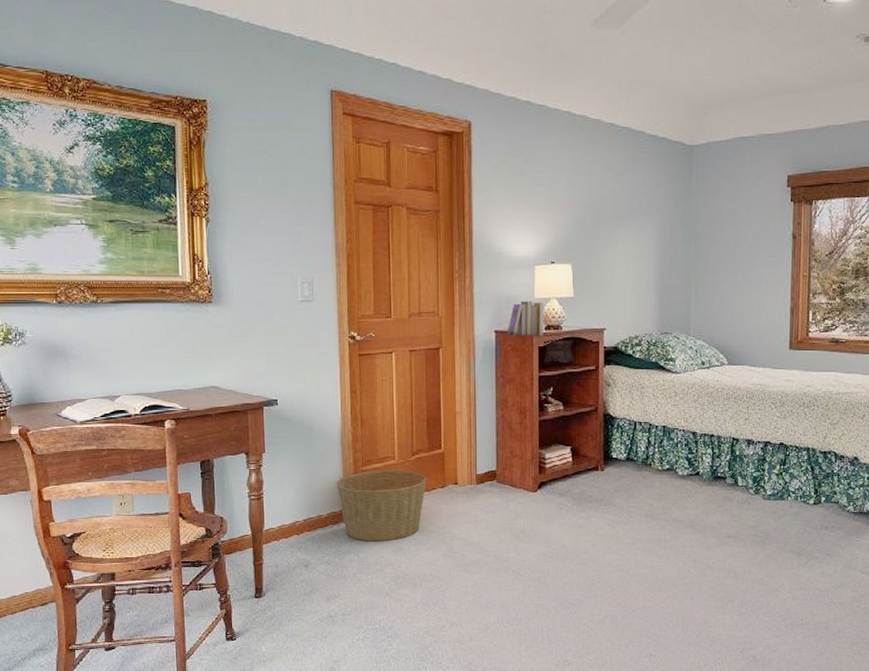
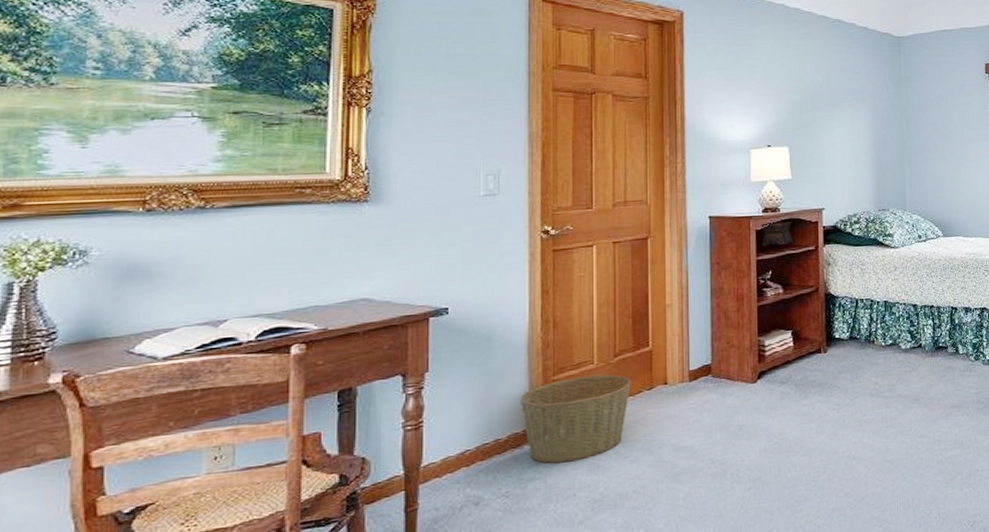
books: present [507,300,545,336] -> none [722,184,762,221]

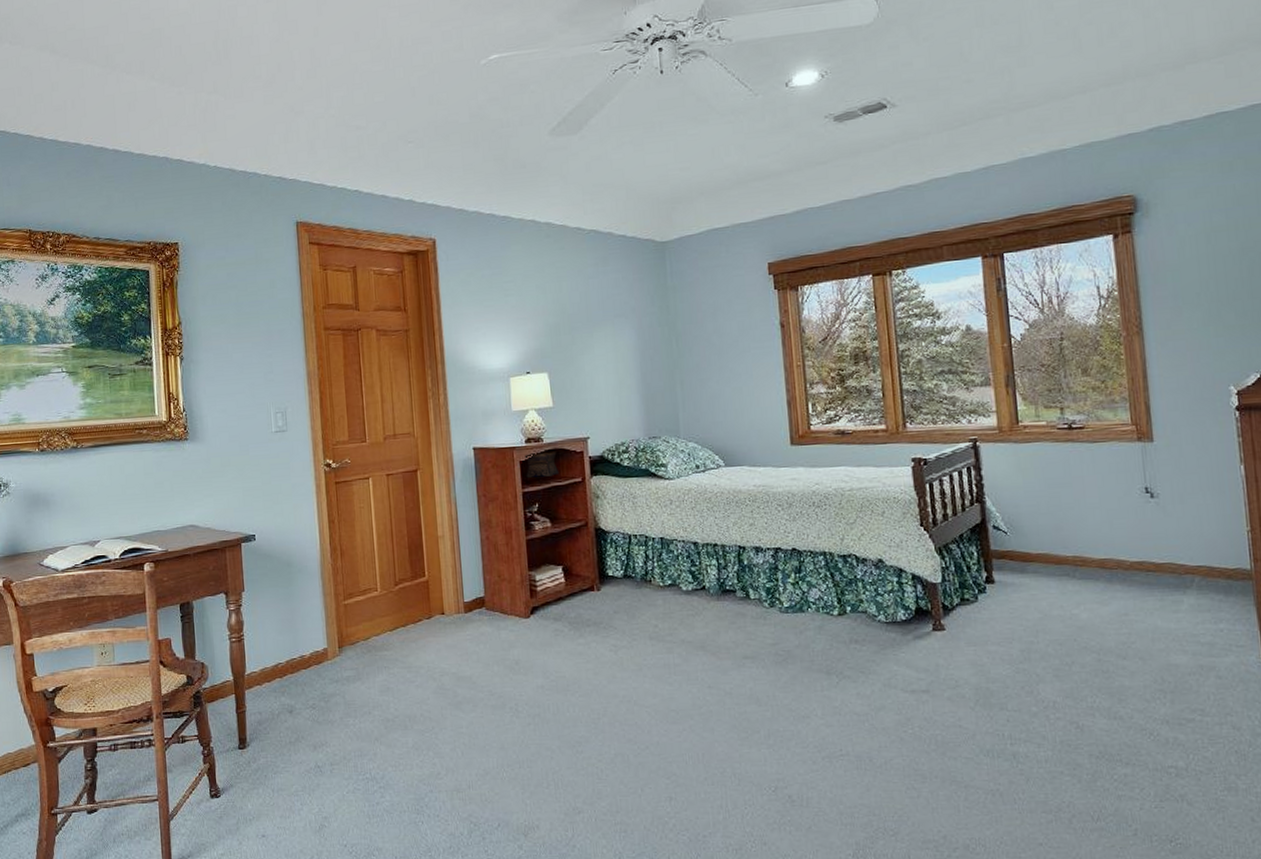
basket: present [519,374,631,464] -> none [317,601,412,682]

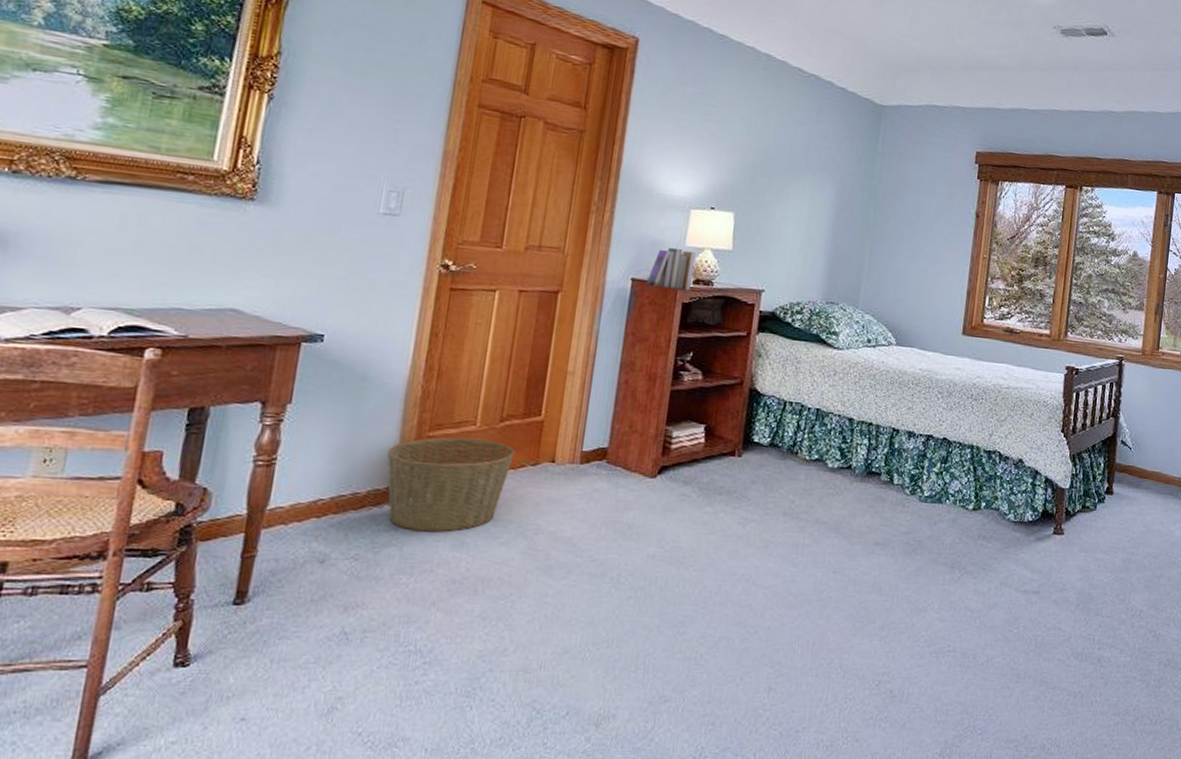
basket: none [317,601,412,682] -> present [387,437,515,532]
books: none [485,414,524,452] -> present [646,247,697,291]

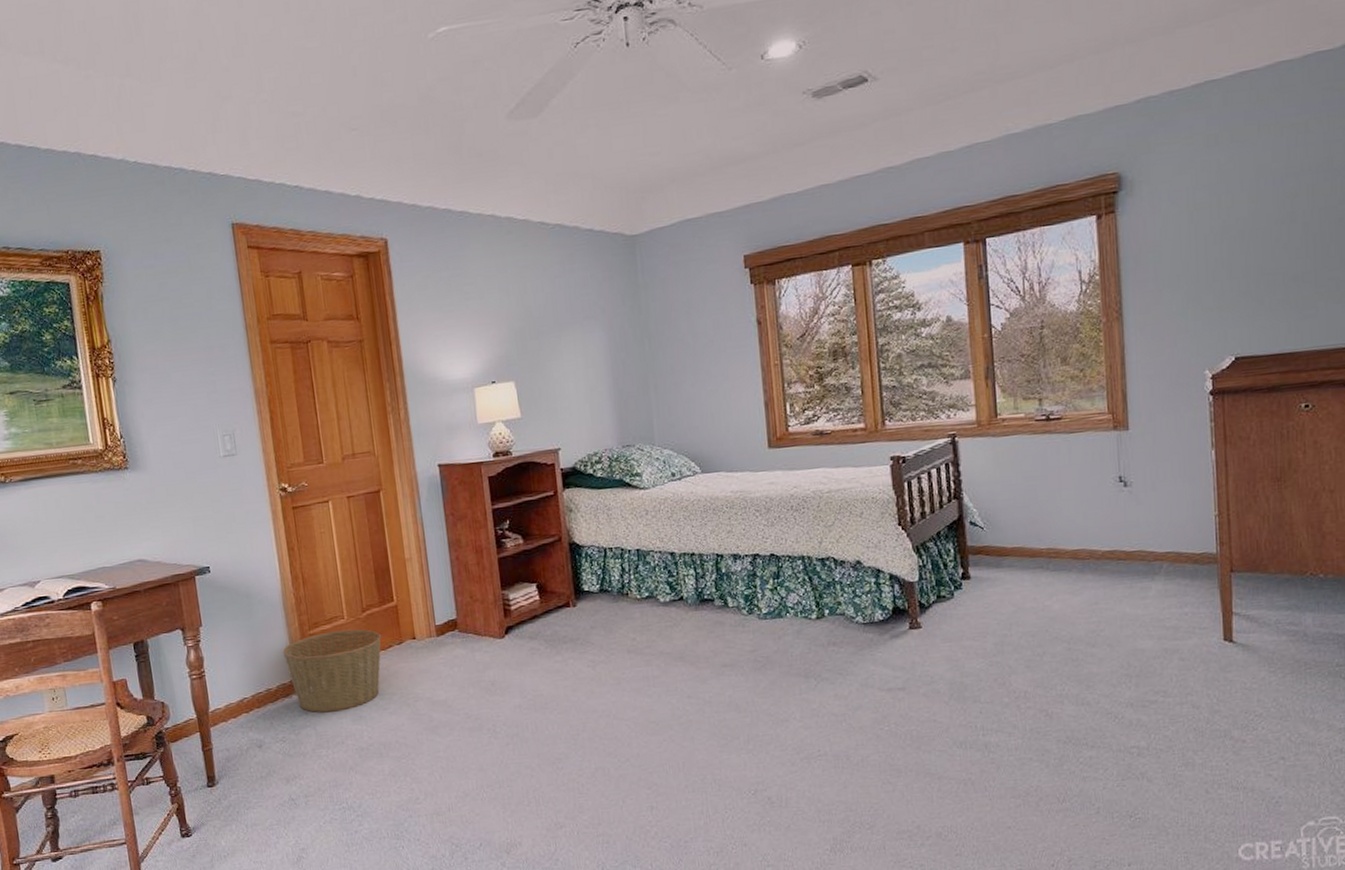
books: present [646,247,697,291] -> none [451,427,492,468]
decorative box: present [686,295,726,325] -> none [493,465,530,494]

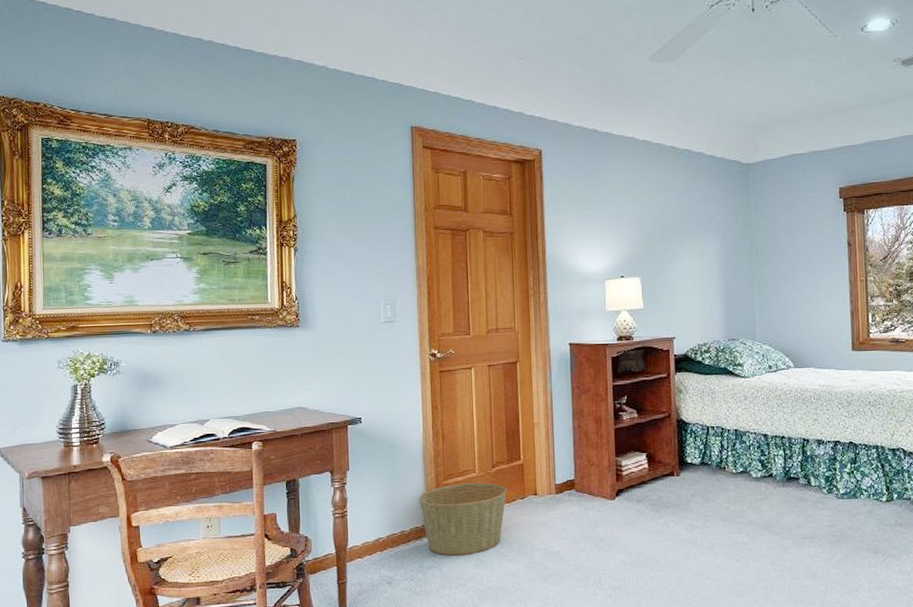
decorative box: none [493,465,530,494] -> present [616,349,647,372]

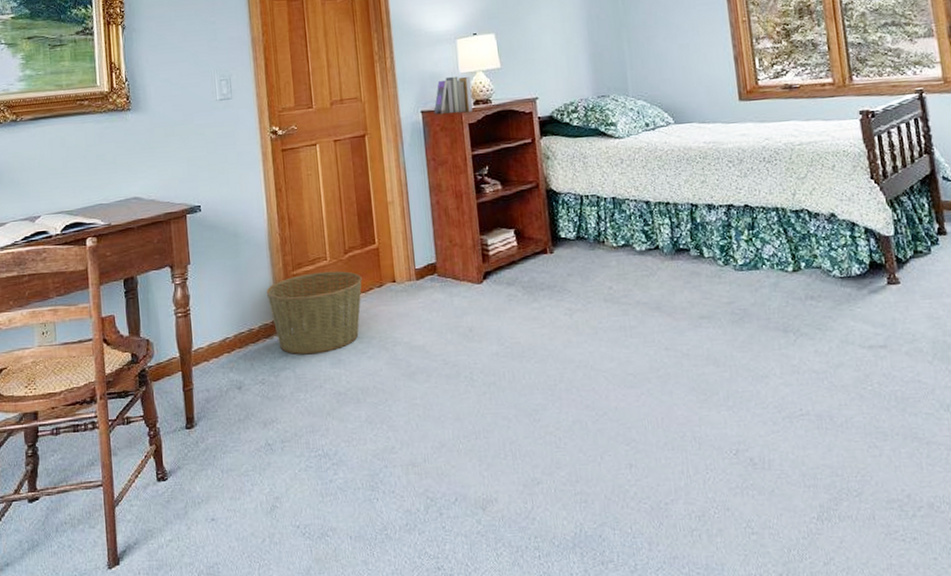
books: none [580,313,617,348] -> present [433,76,473,115]
decorative box: present [616,349,647,372] -> none [473,113,509,140]

